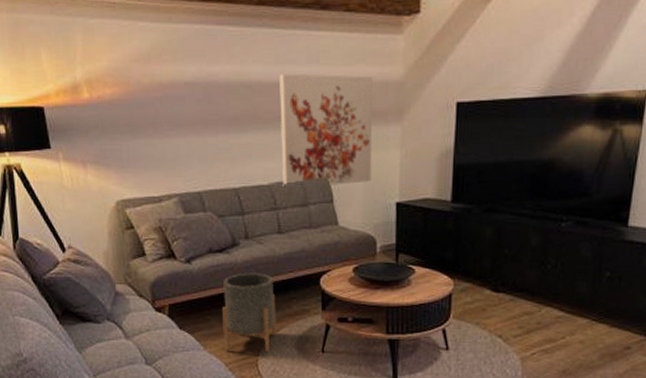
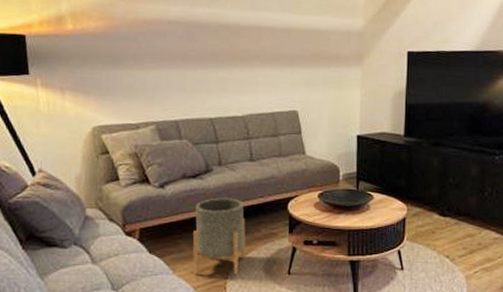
wall art: present [280,73,373,187] -> none [255,19,337,119]

